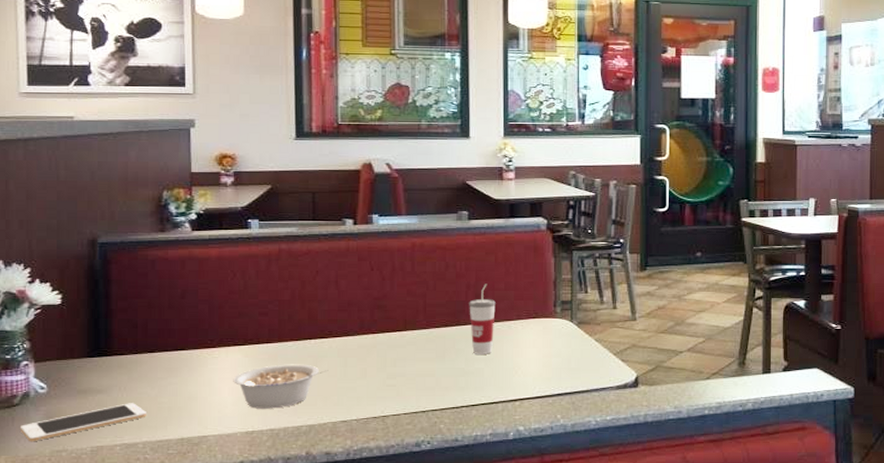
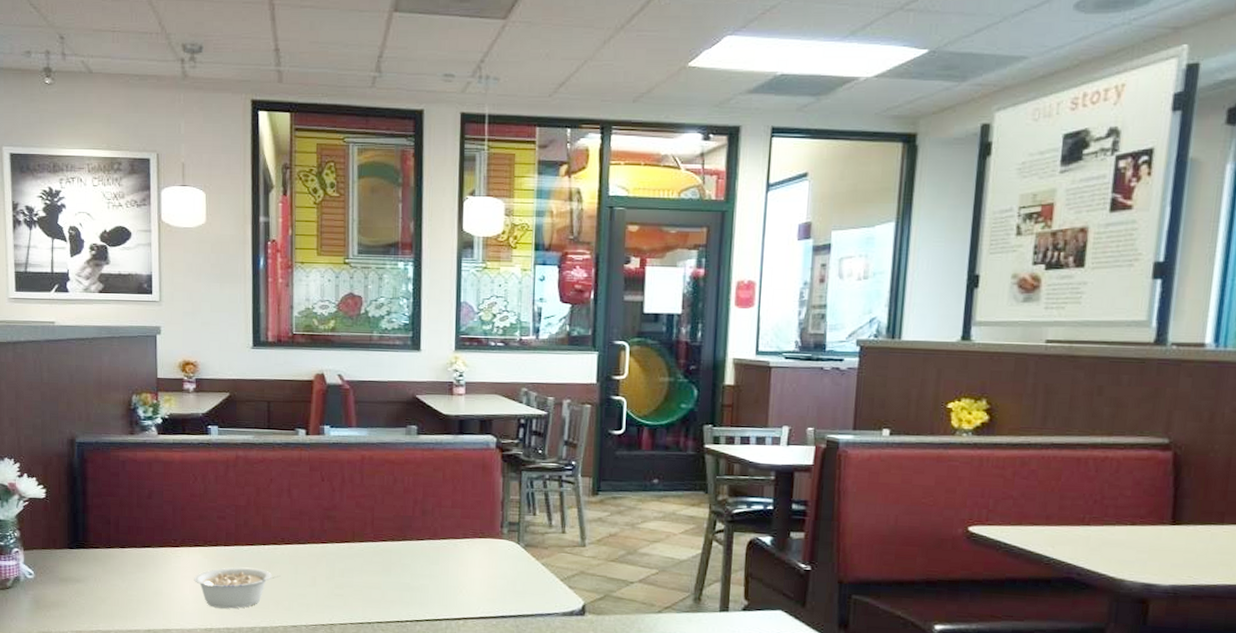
cell phone: present [19,403,146,442] -> none [12,593,118,622]
cup: present [469,284,496,354] -> none [416,500,442,571]

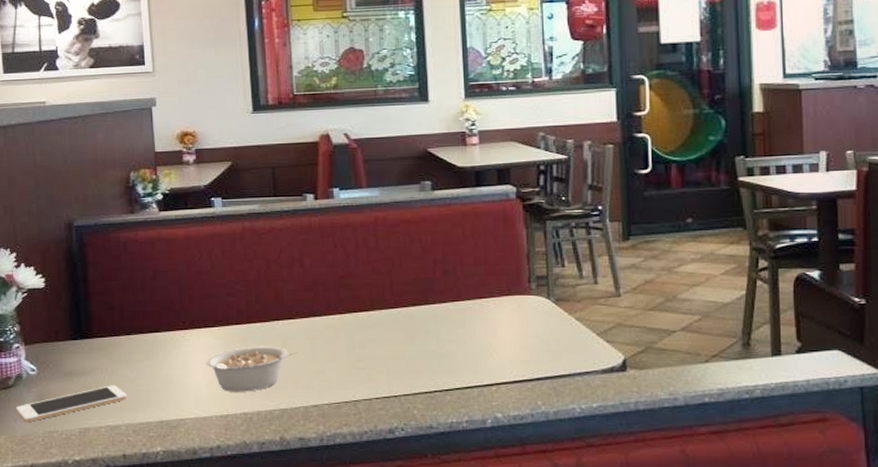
cell phone: none [12,593,118,622] -> present [15,385,127,423]

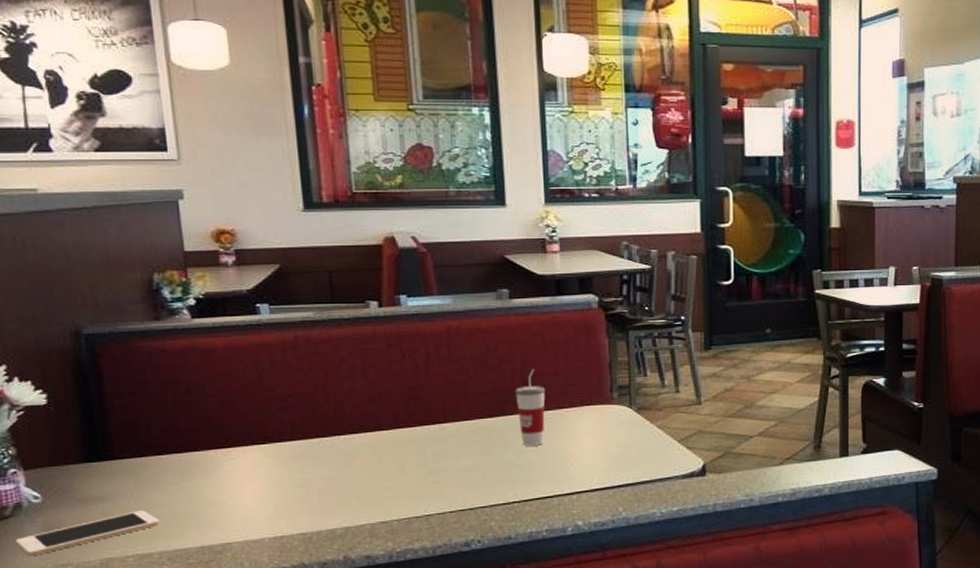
legume: present [206,346,298,392] -> none [254,462,362,512]
cup: none [437,259,466,335] -> present [515,369,546,446]

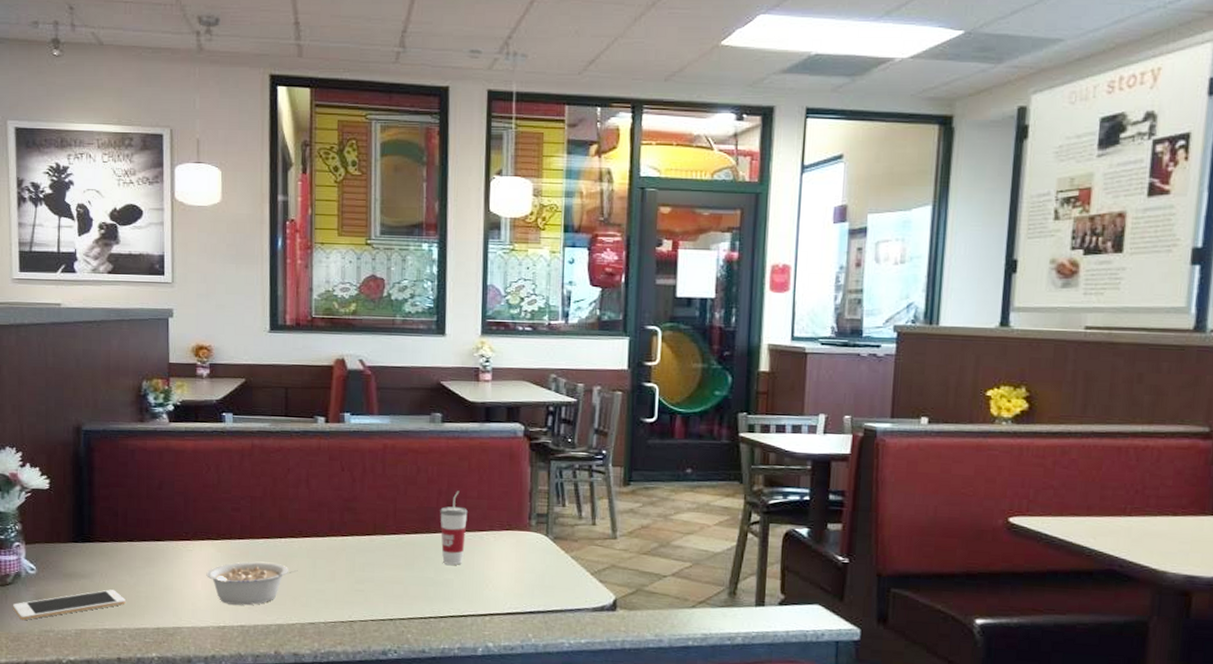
legume: none [254,462,362,512] -> present [206,561,298,606]

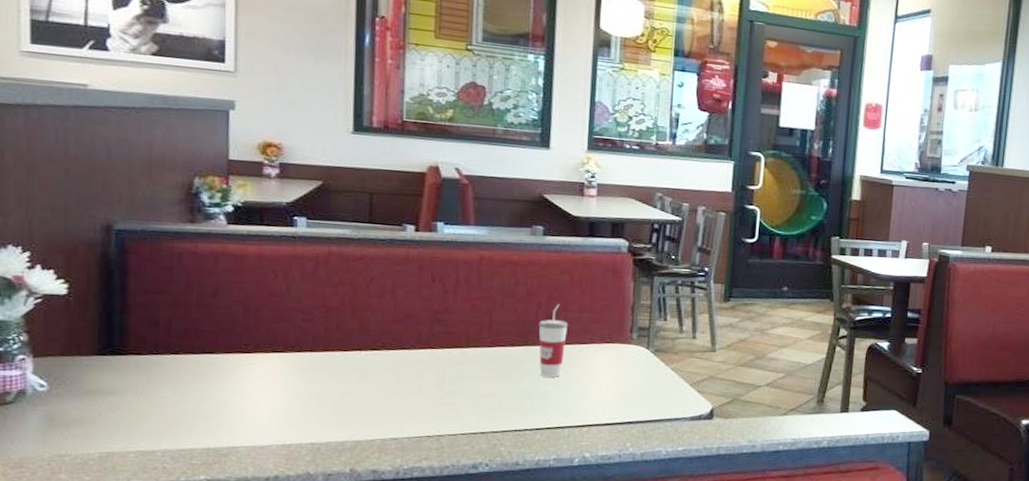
cell phone: present [12,589,125,621] -> none [13,407,167,445]
legume: present [206,561,298,606] -> none [270,375,380,422]

